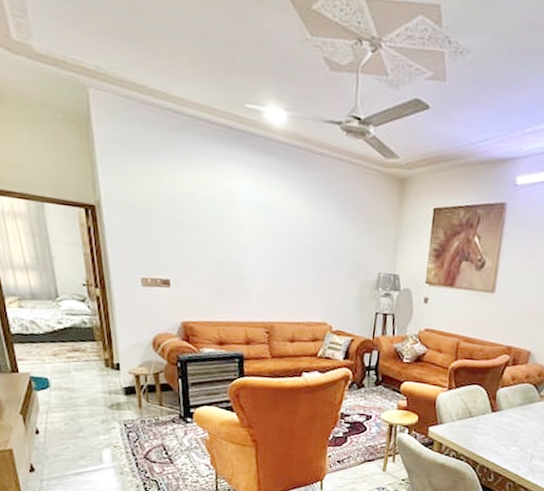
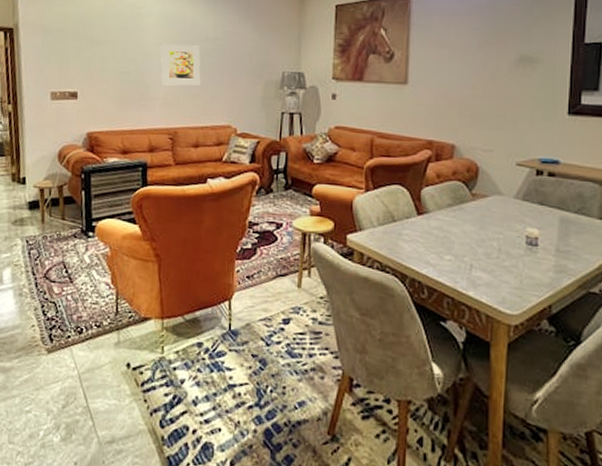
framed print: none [256,235,298,281] -> present [161,44,201,86]

